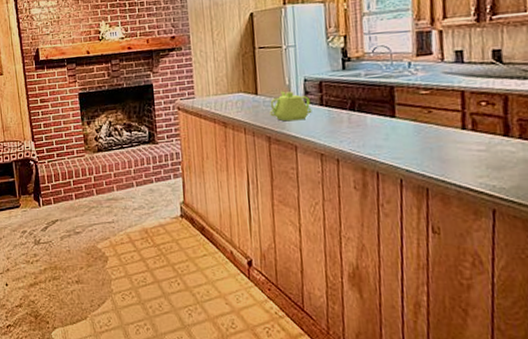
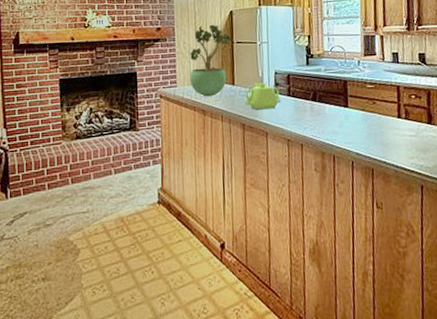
potted plant: none [207,29,253,108] -> present [190,24,231,97]

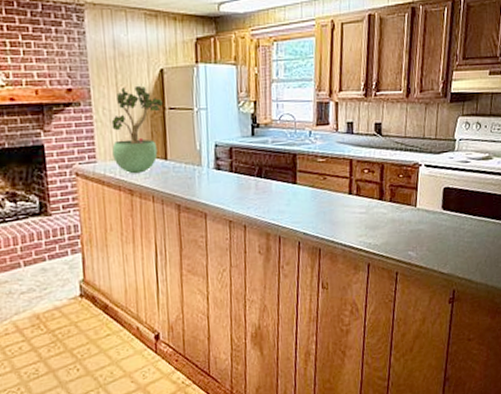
teapot: present [244,82,281,110] -> none [179,156,222,189]

